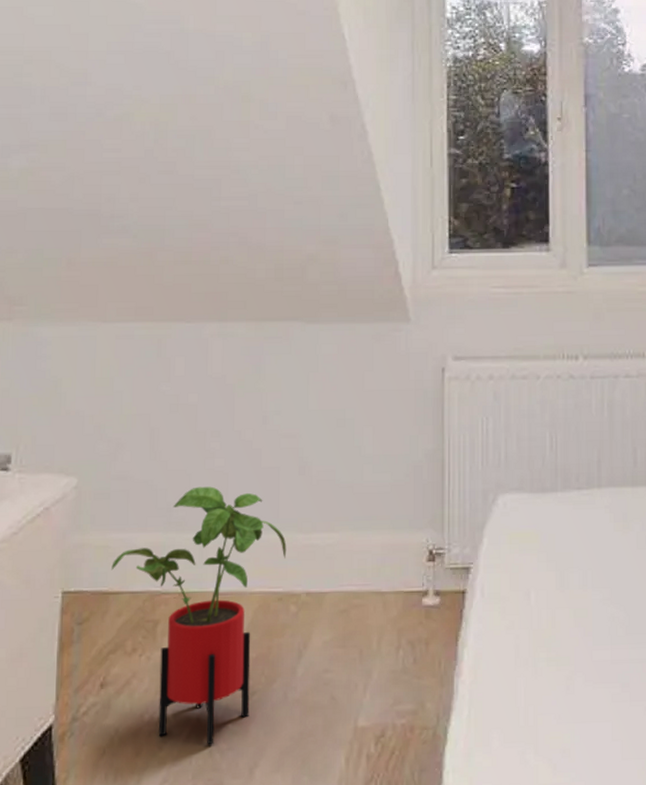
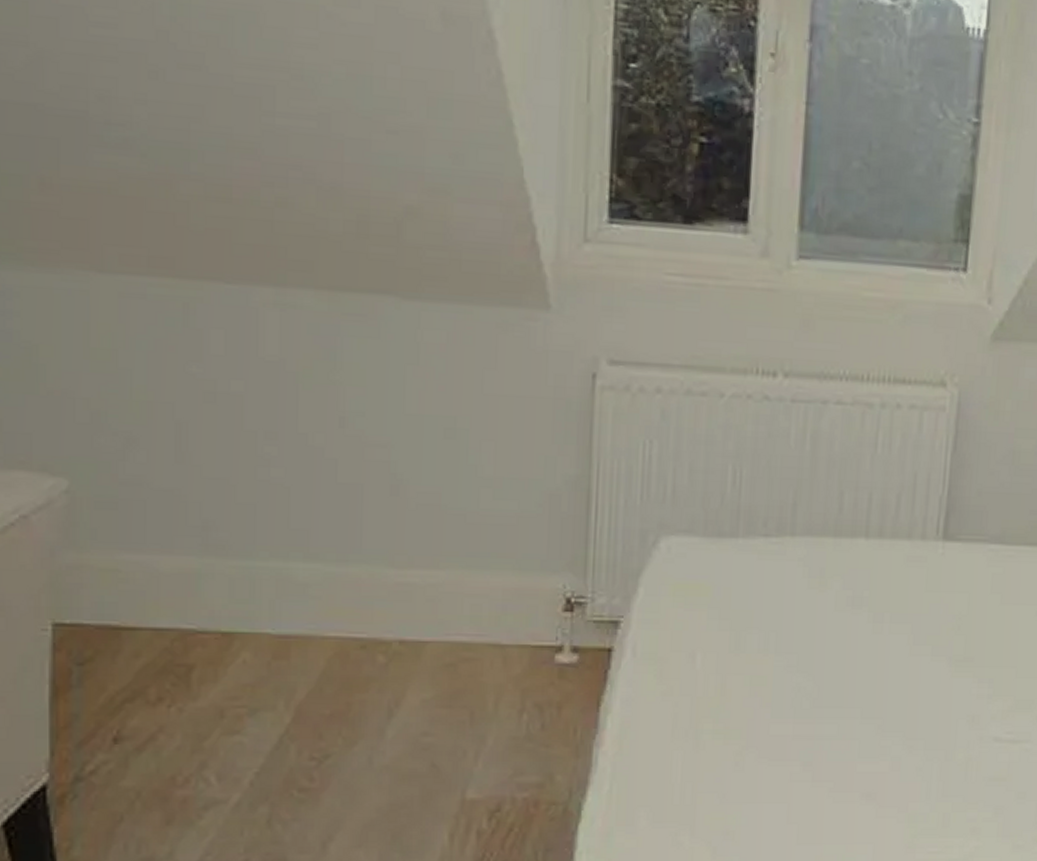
house plant: present [111,486,287,745] -> none [124,501,373,815]

